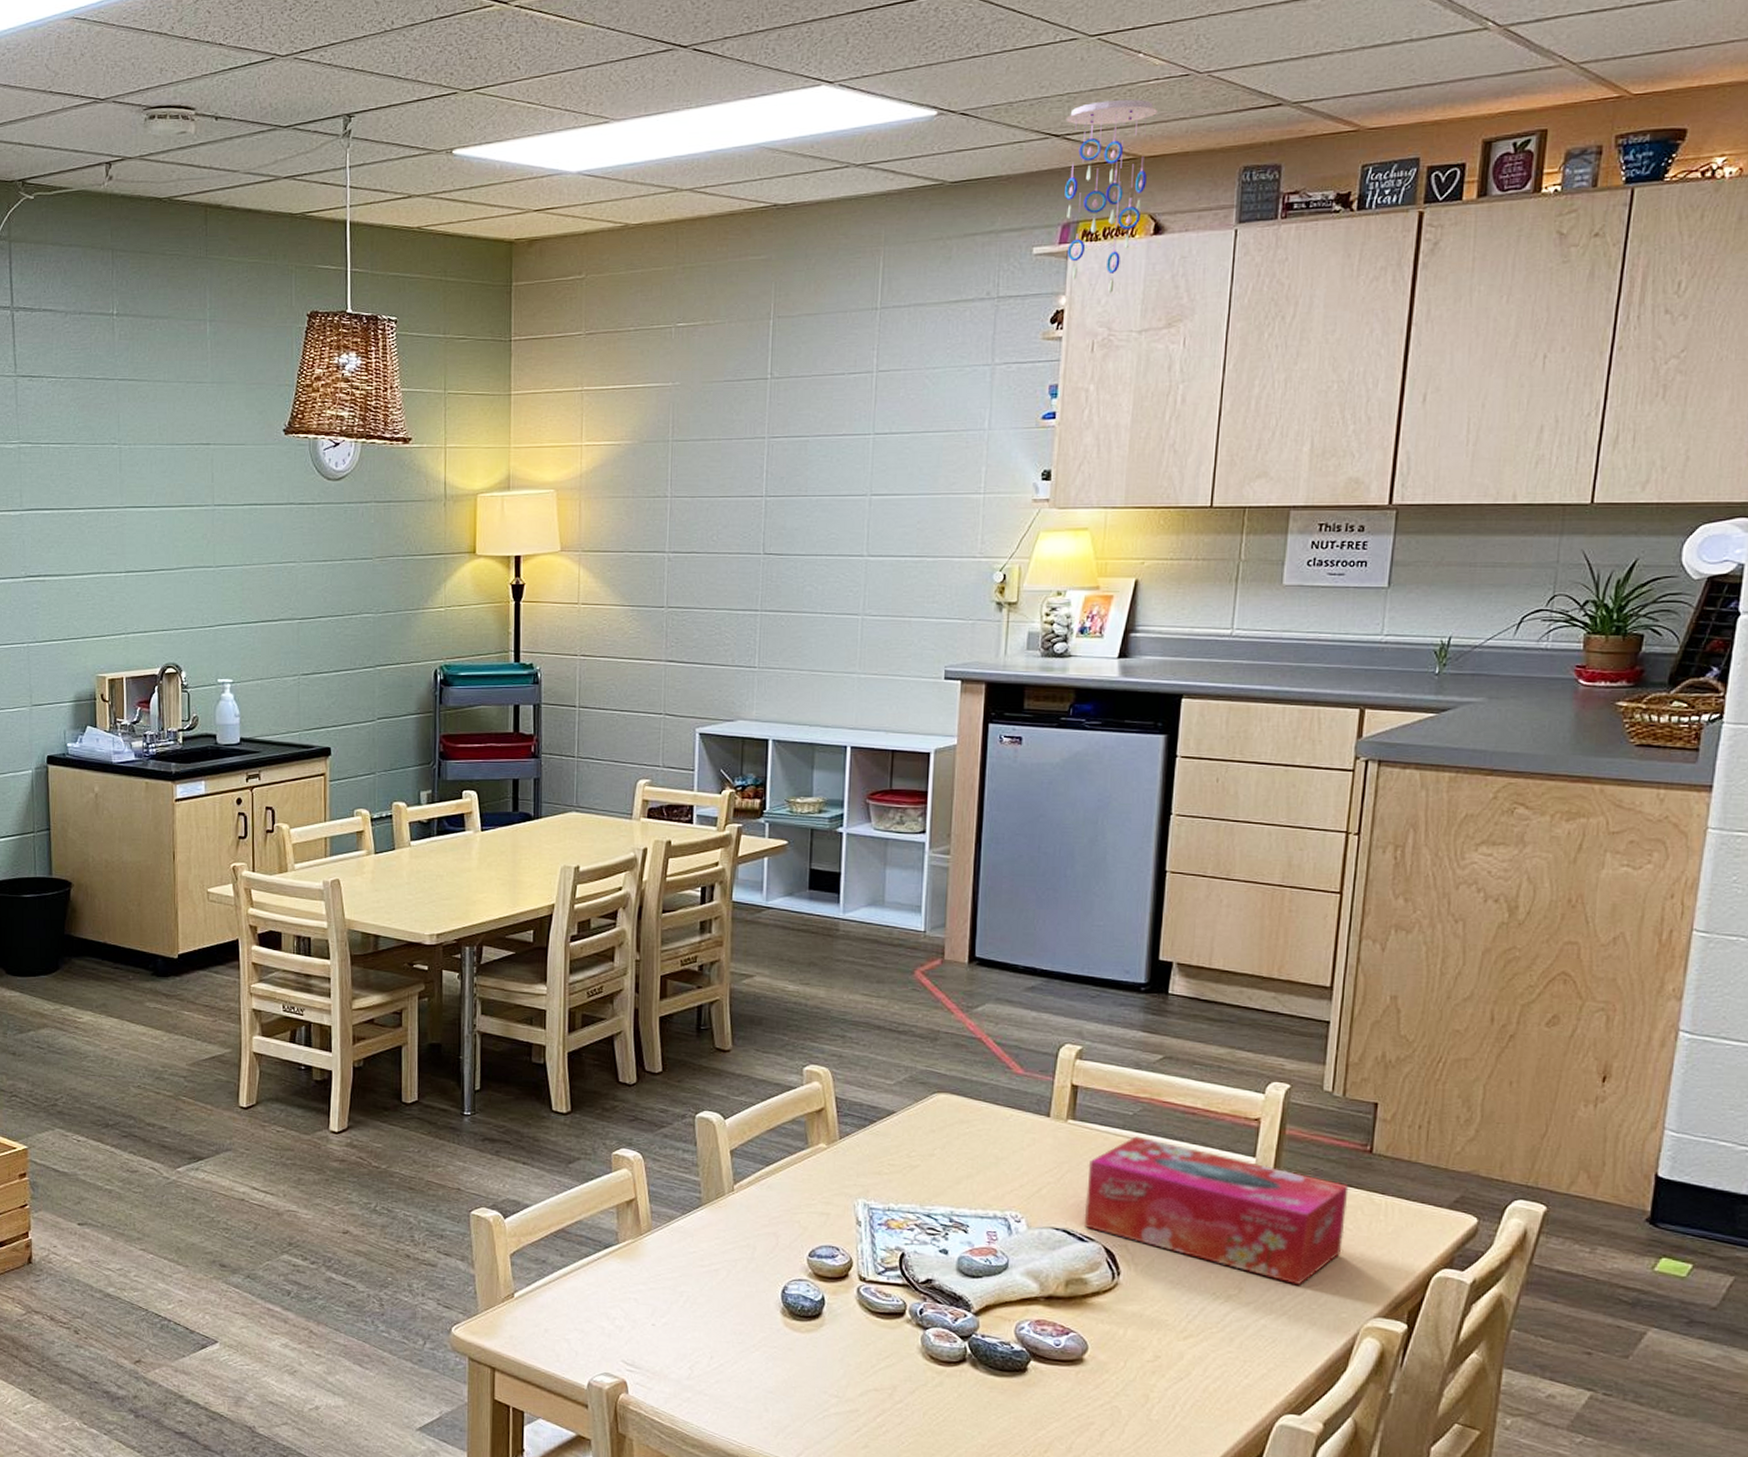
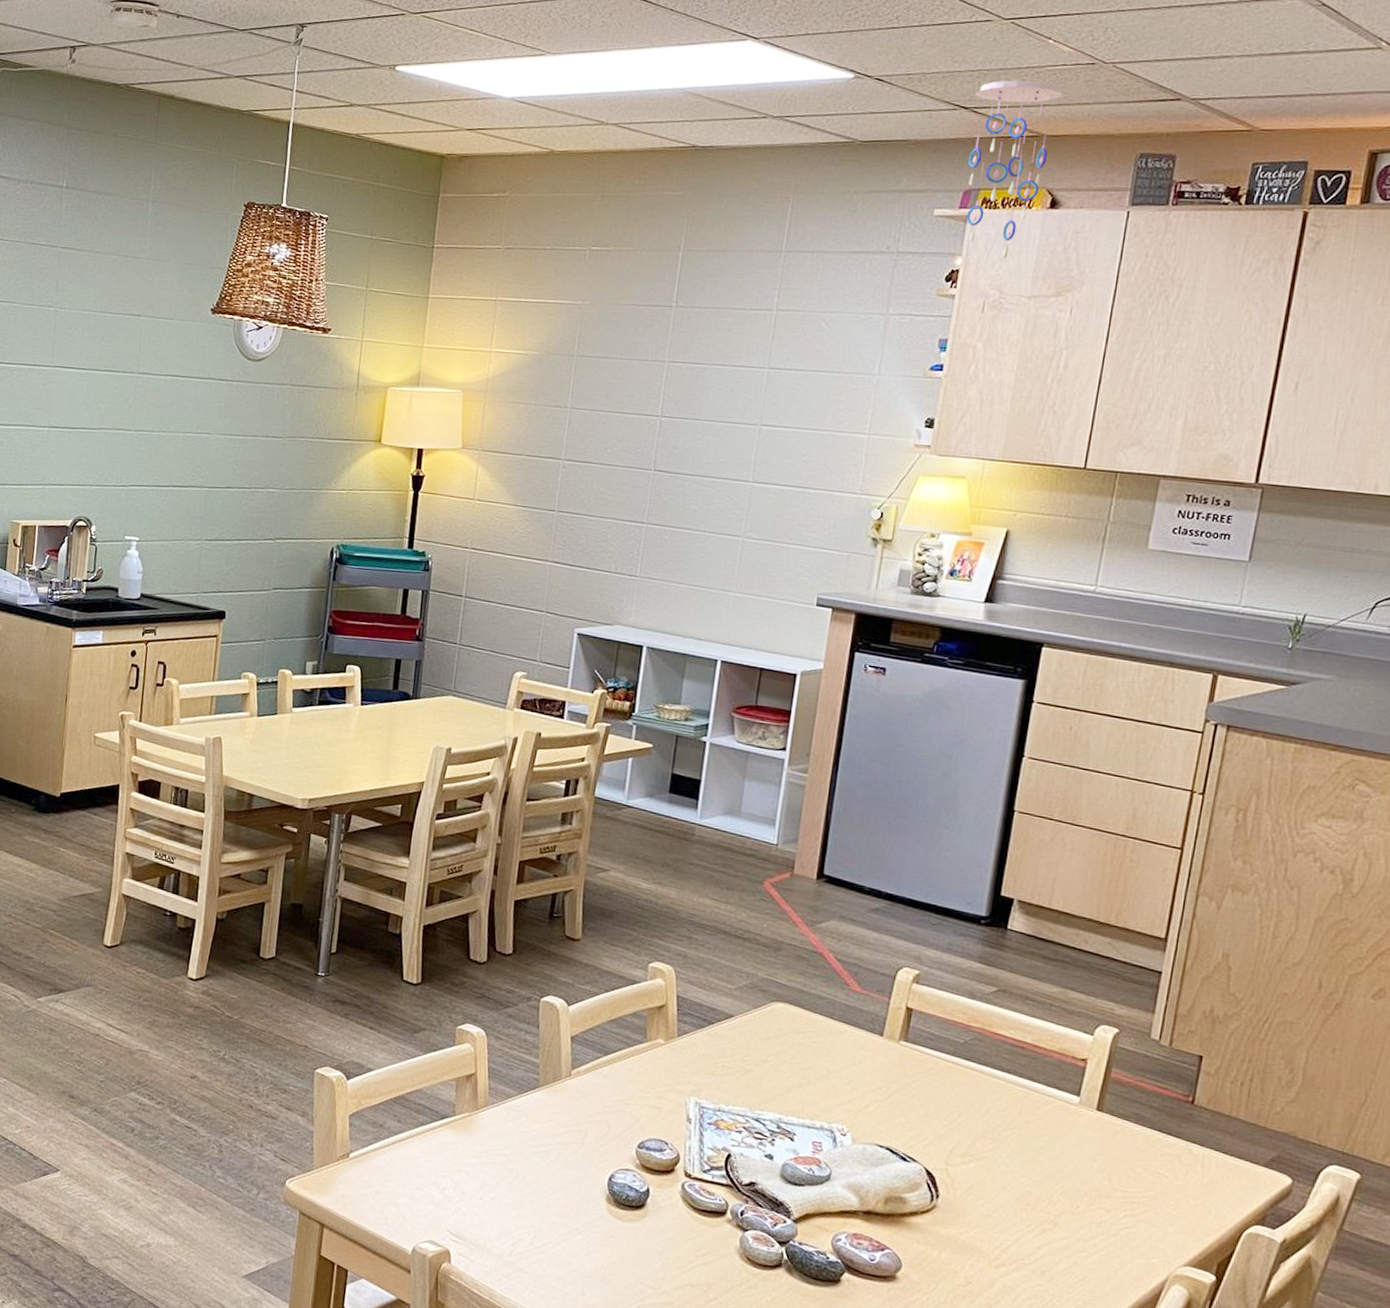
tissue box: present [1084,1136,1349,1286] -> none [908,1063,1169,1227]

